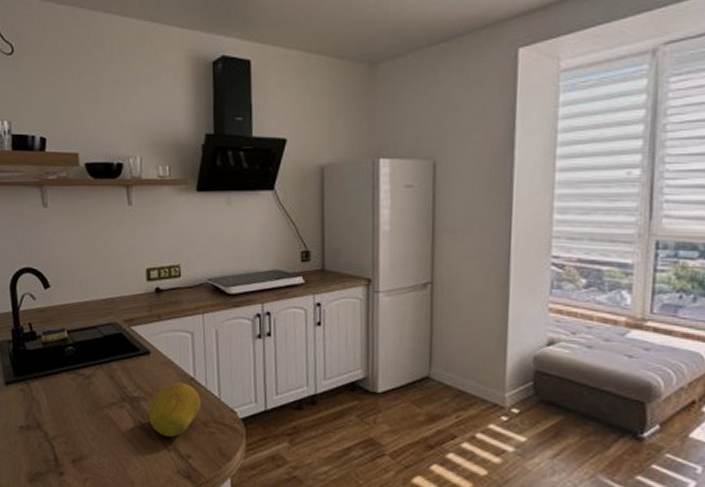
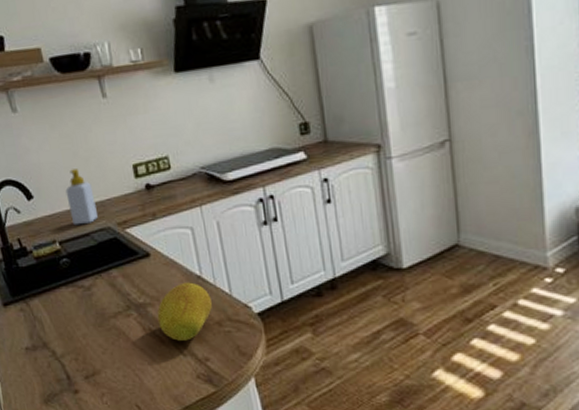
soap bottle: none [81,265,107,318] -> present [65,169,98,226]

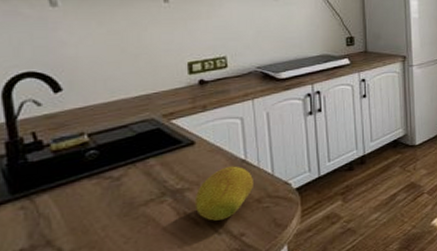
soap bottle: present [65,169,98,226] -> none [105,64,140,118]

